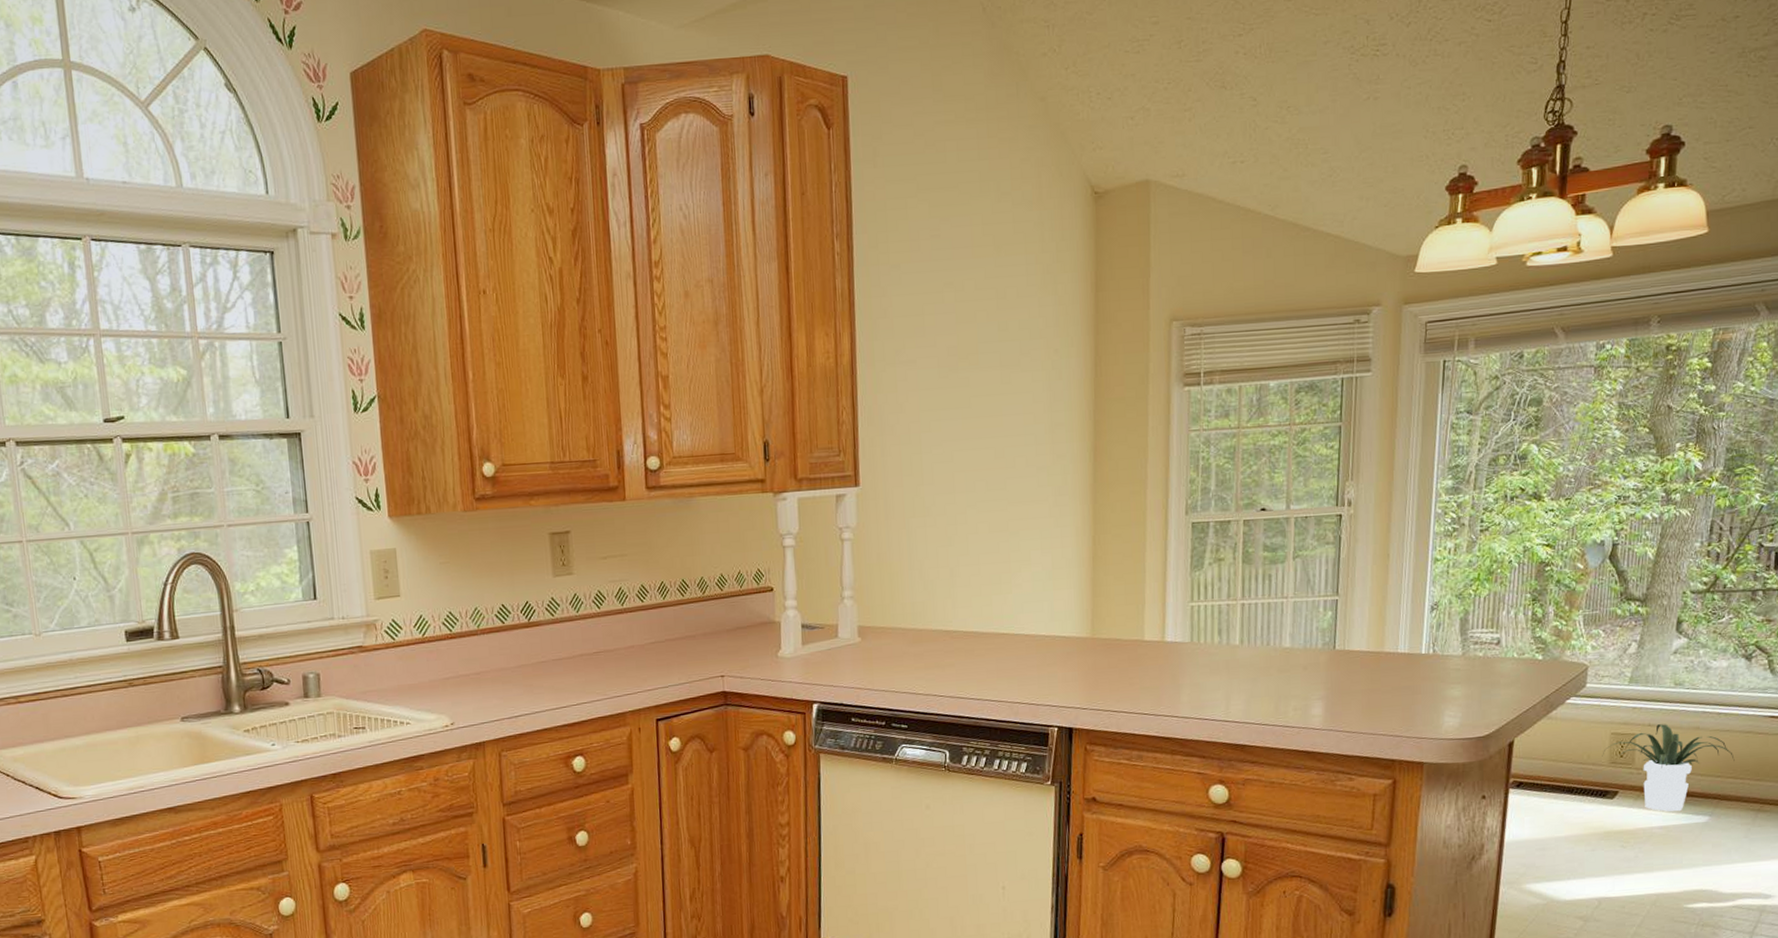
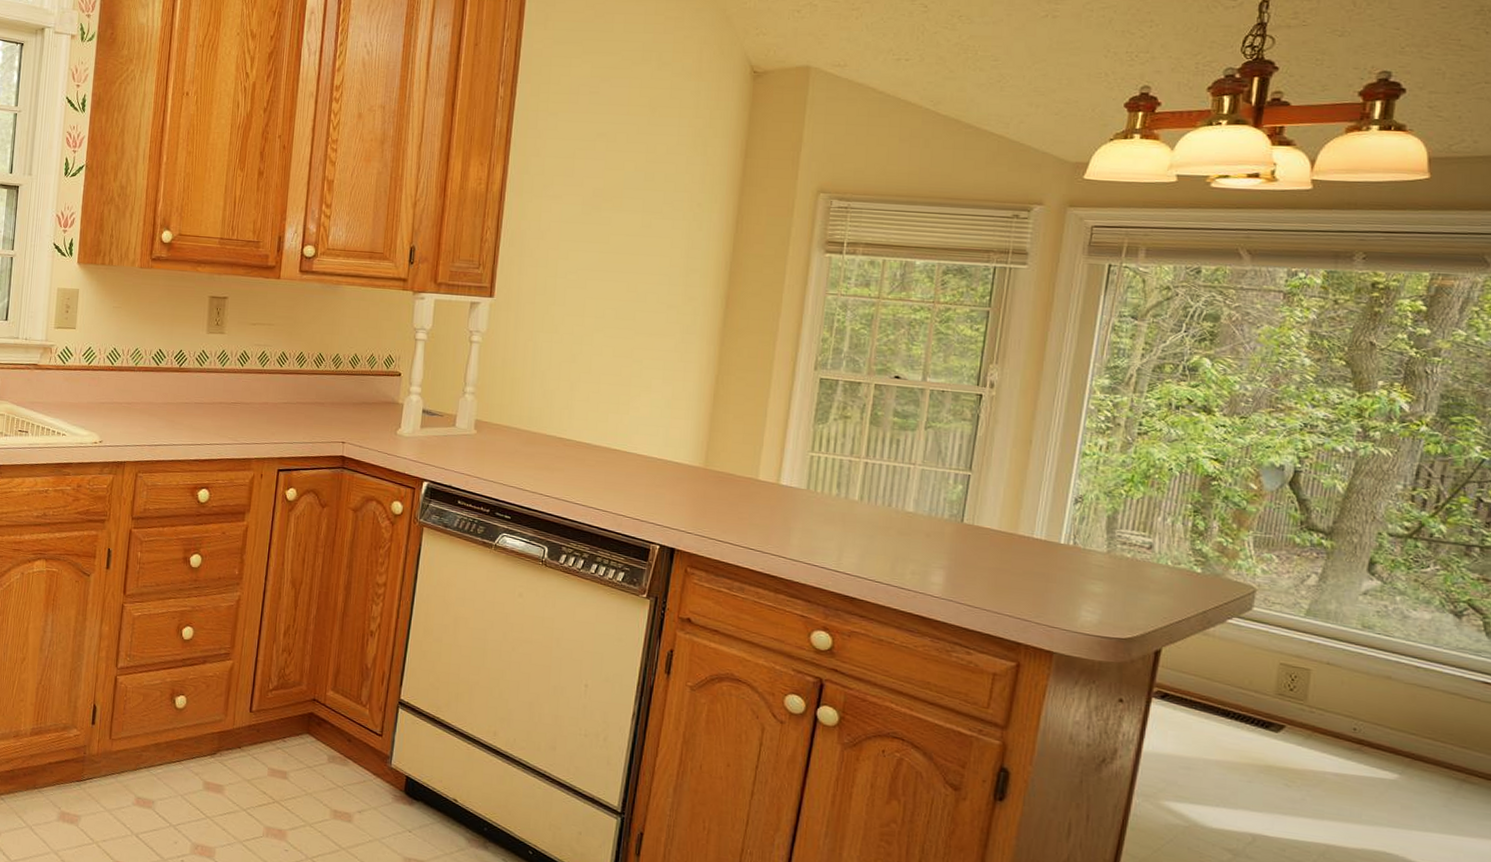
potted plant: present [1602,724,1735,812] -> none [1267,665,1435,762]

